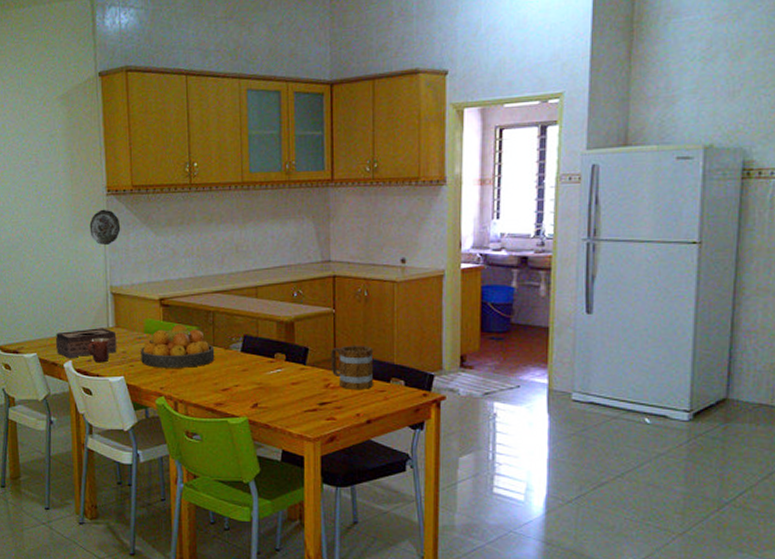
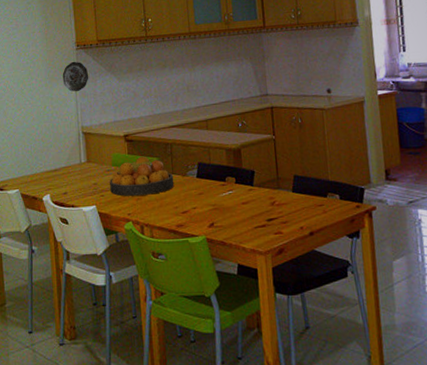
tissue box: present [56,328,117,359] -> none [35,163,89,193]
mug: present [87,337,110,363] -> none [63,172,83,195]
mug: present [330,345,374,391] -> none [273,165,313,206]

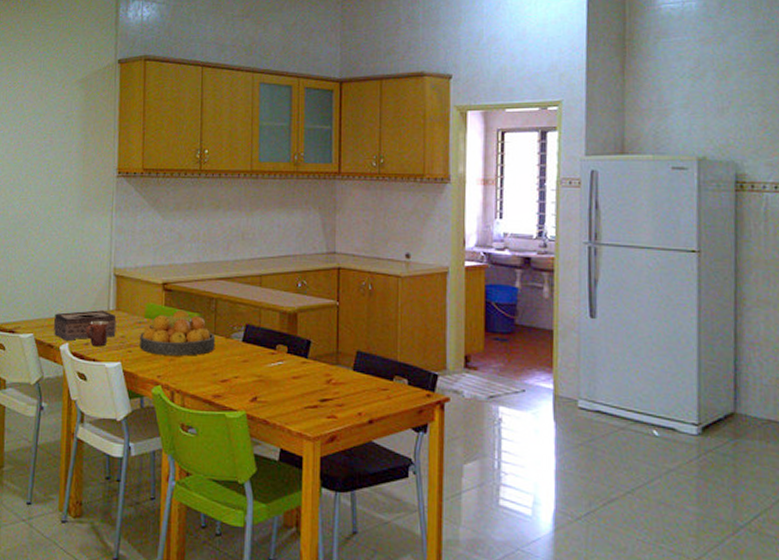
tissue box: none [35,163,89,193] -> present [54,310,117,342]
decorative plate: present [62,61,89,92] -> none [97,190,129,227]
mug: none [63,172,83,195] -> present [85,320,110,347]

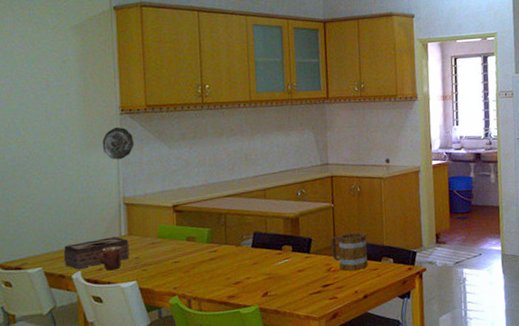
decorative plate: none [97,190,129,227] -> present [102,127,134,160]
fruit bowl: present [140,309,216,356] -> none [154,227,227,270]
mug: none [333,339,377,388] -> present [331,232,368,271]

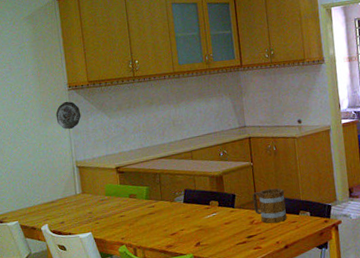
tissue box: present [64,236,130,270] -> none [33,195,85,223]
mug: present [98,245,123,271] -> none [60,202,79,224]

